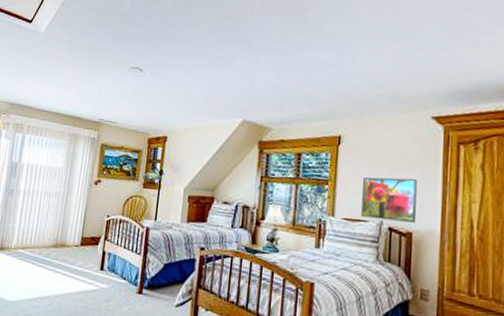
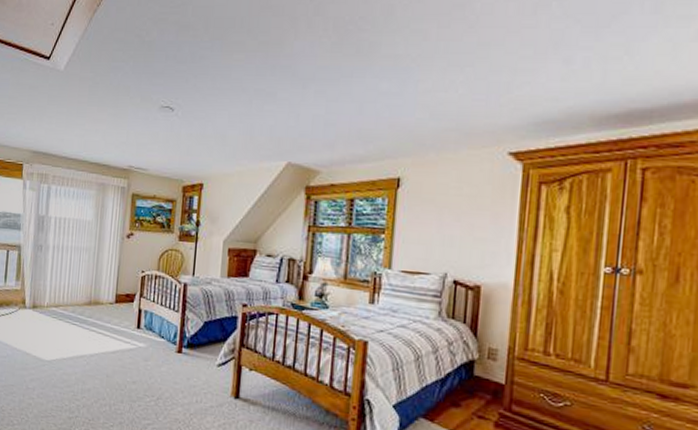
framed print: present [361,177,417,223] -> none [422,224,489,275]

